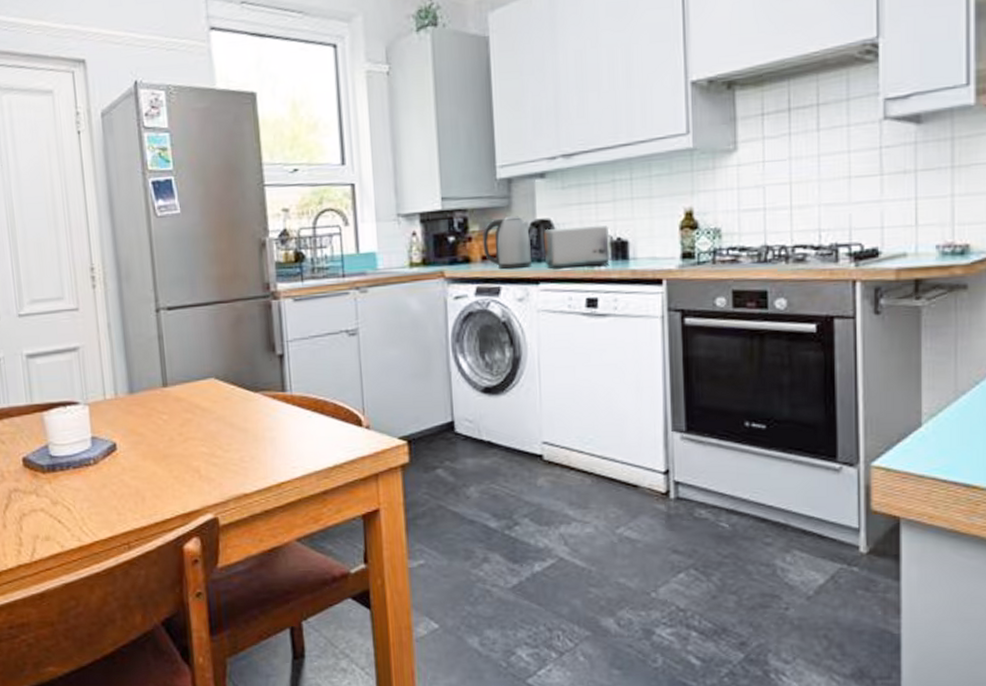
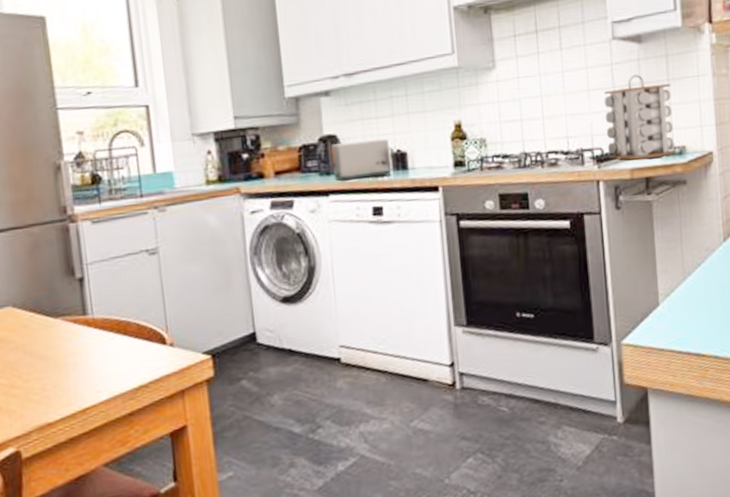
kettle: present [482,216,531,269] -> none [274,132,321,183]
spice rack: none [868,160,956,260] -> present [604,74,676,161]

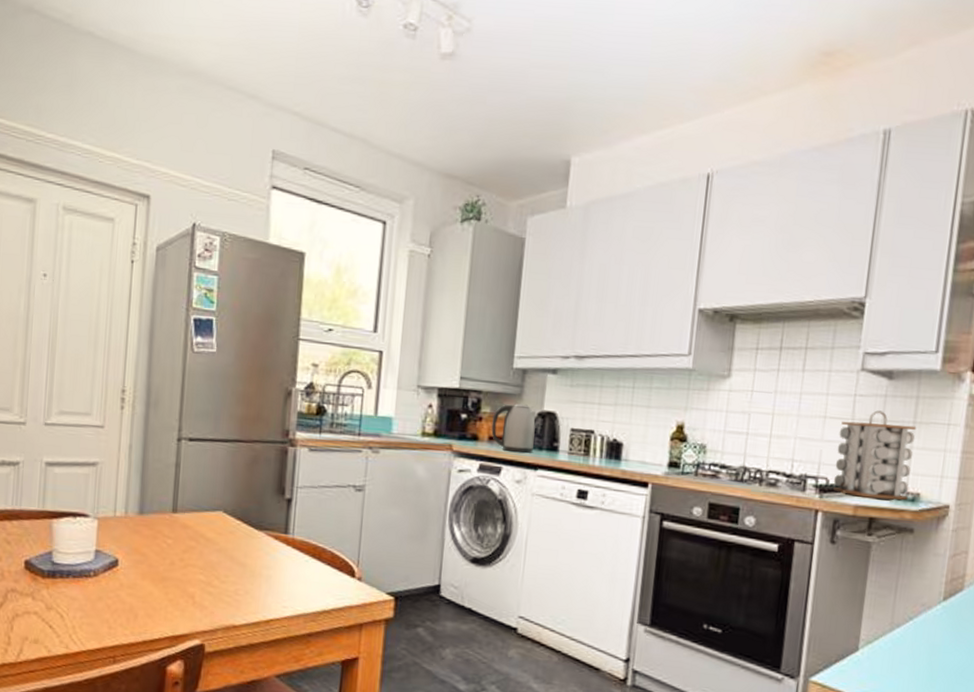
kettle: none [274,132,321,183] -> present [491,404,537,453]
toaster: present [330,138,391,181] -> none [546,420,607,462]

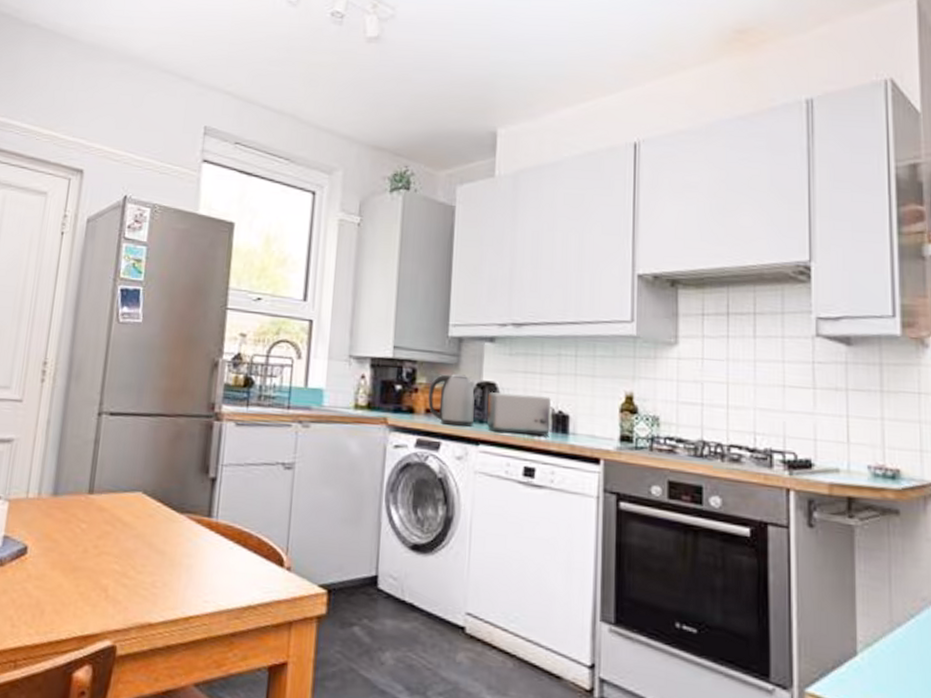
toaster: none [546,420,607,462] -> present [487,391,551,436]
spice rack: present [833,410,917,501] -> none [801,378,887,478]

